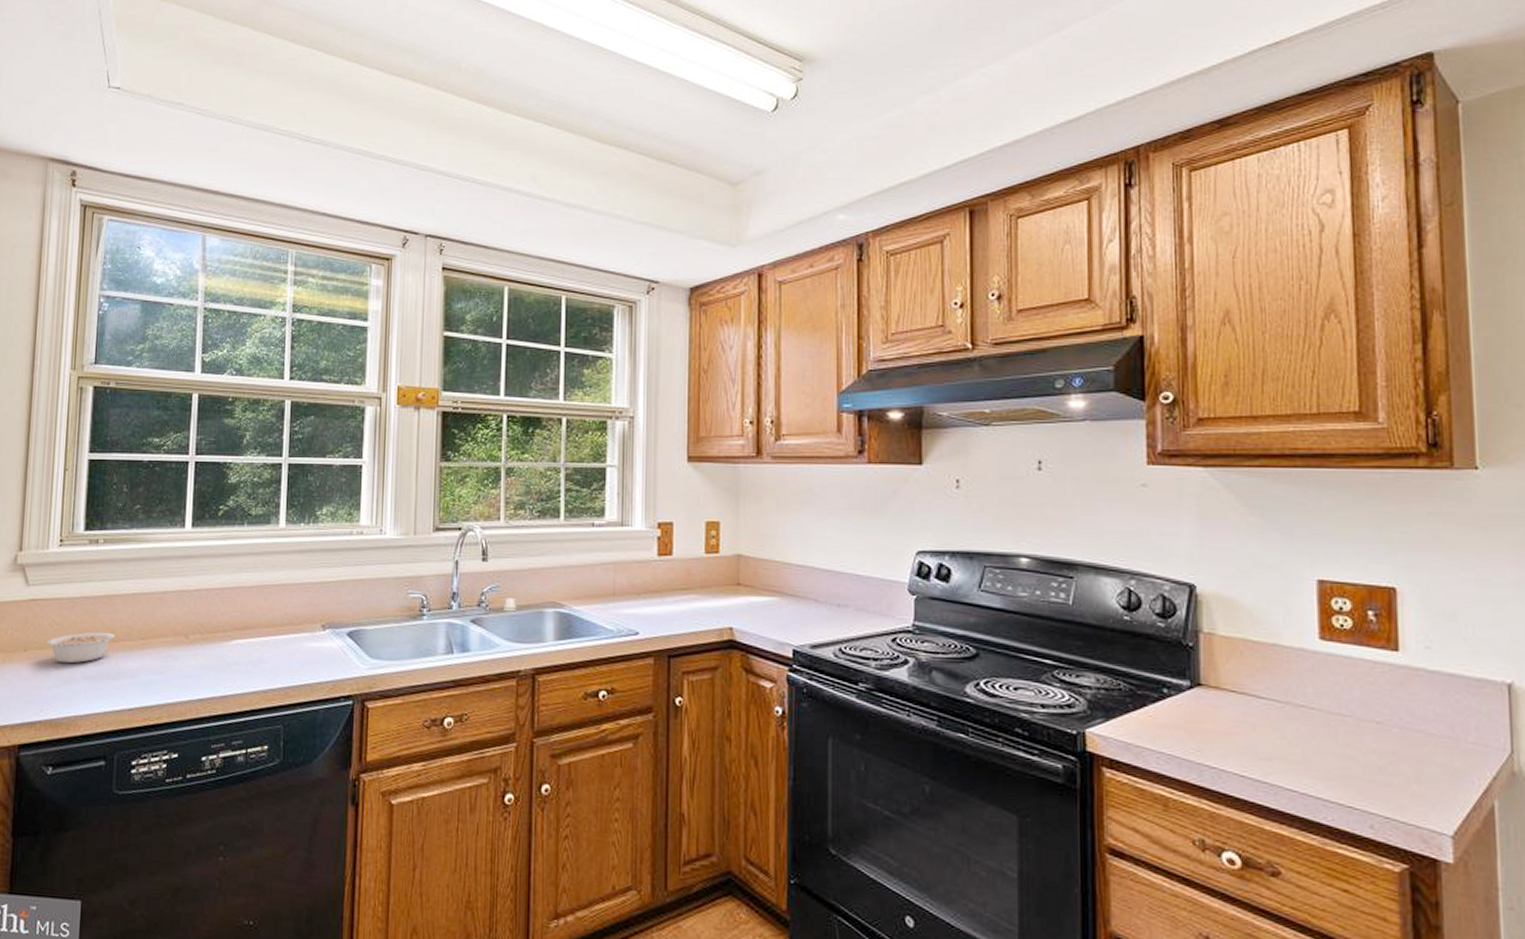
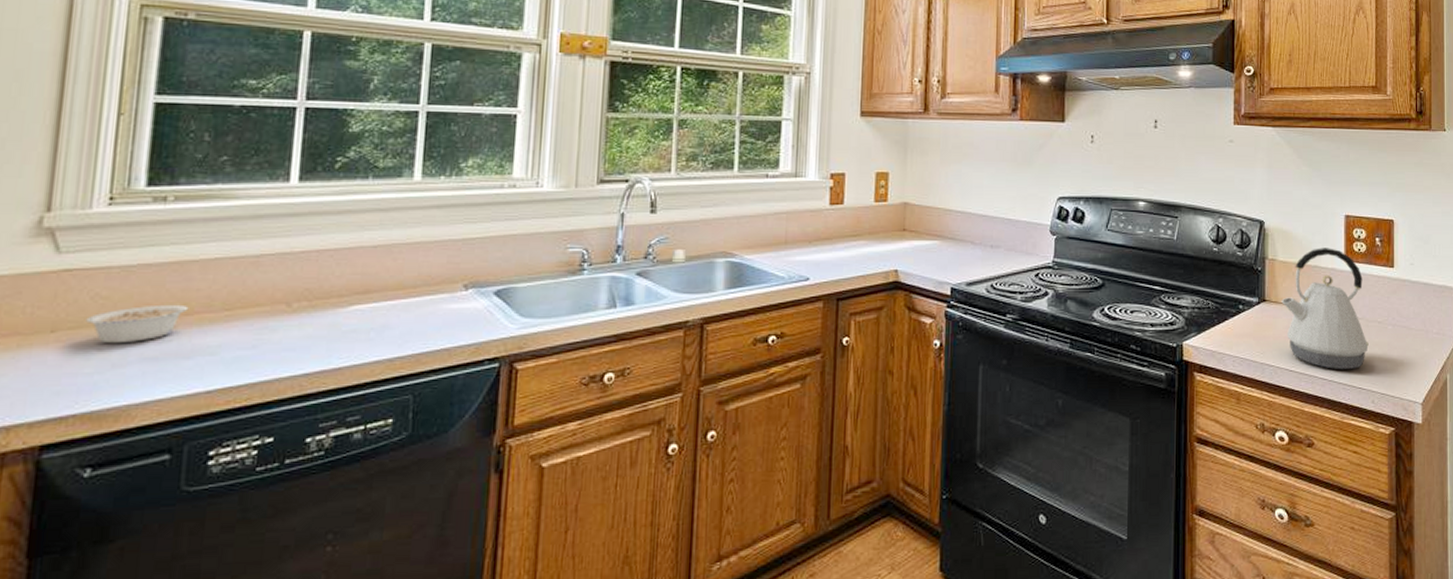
kettle: none [1224,621,1362,781] -> present [1281,248,1369,369]

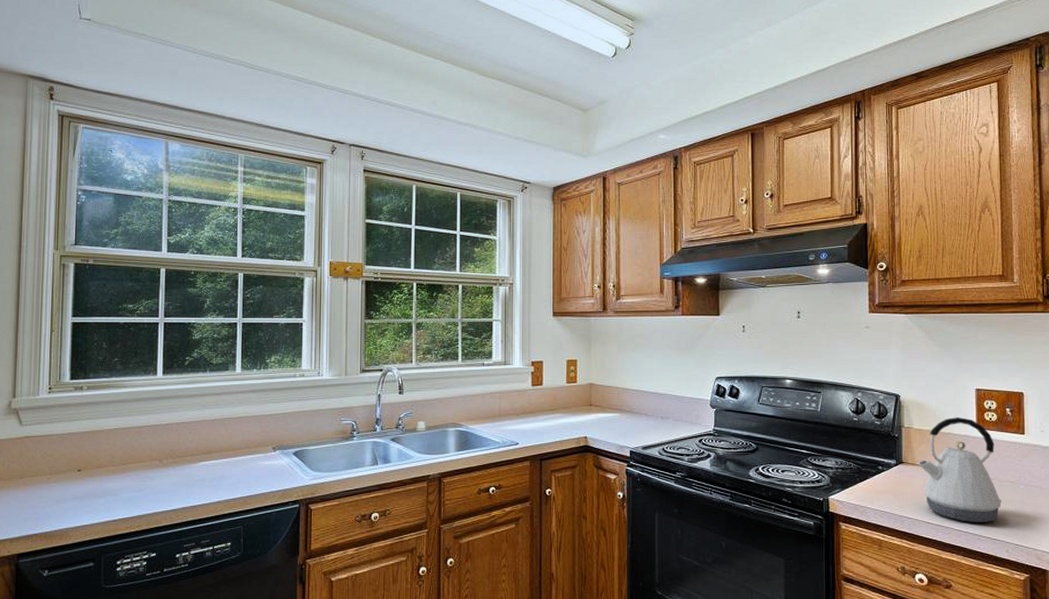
legume: present [86,304,189,344] -> none [39,460,100,487]

